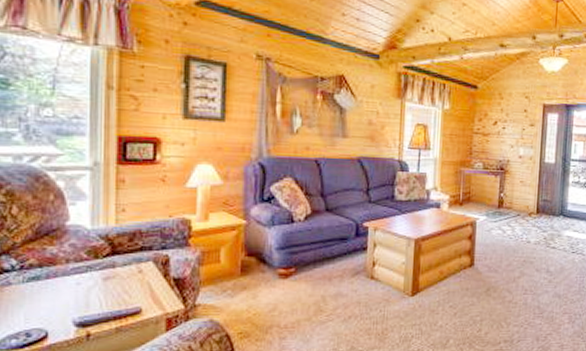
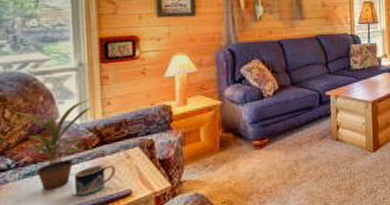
potted plant: none [13,203,105,298] -> present [7,99,92,191]
mug: none [80,276,127,309] -> present [74,164,116,197]

